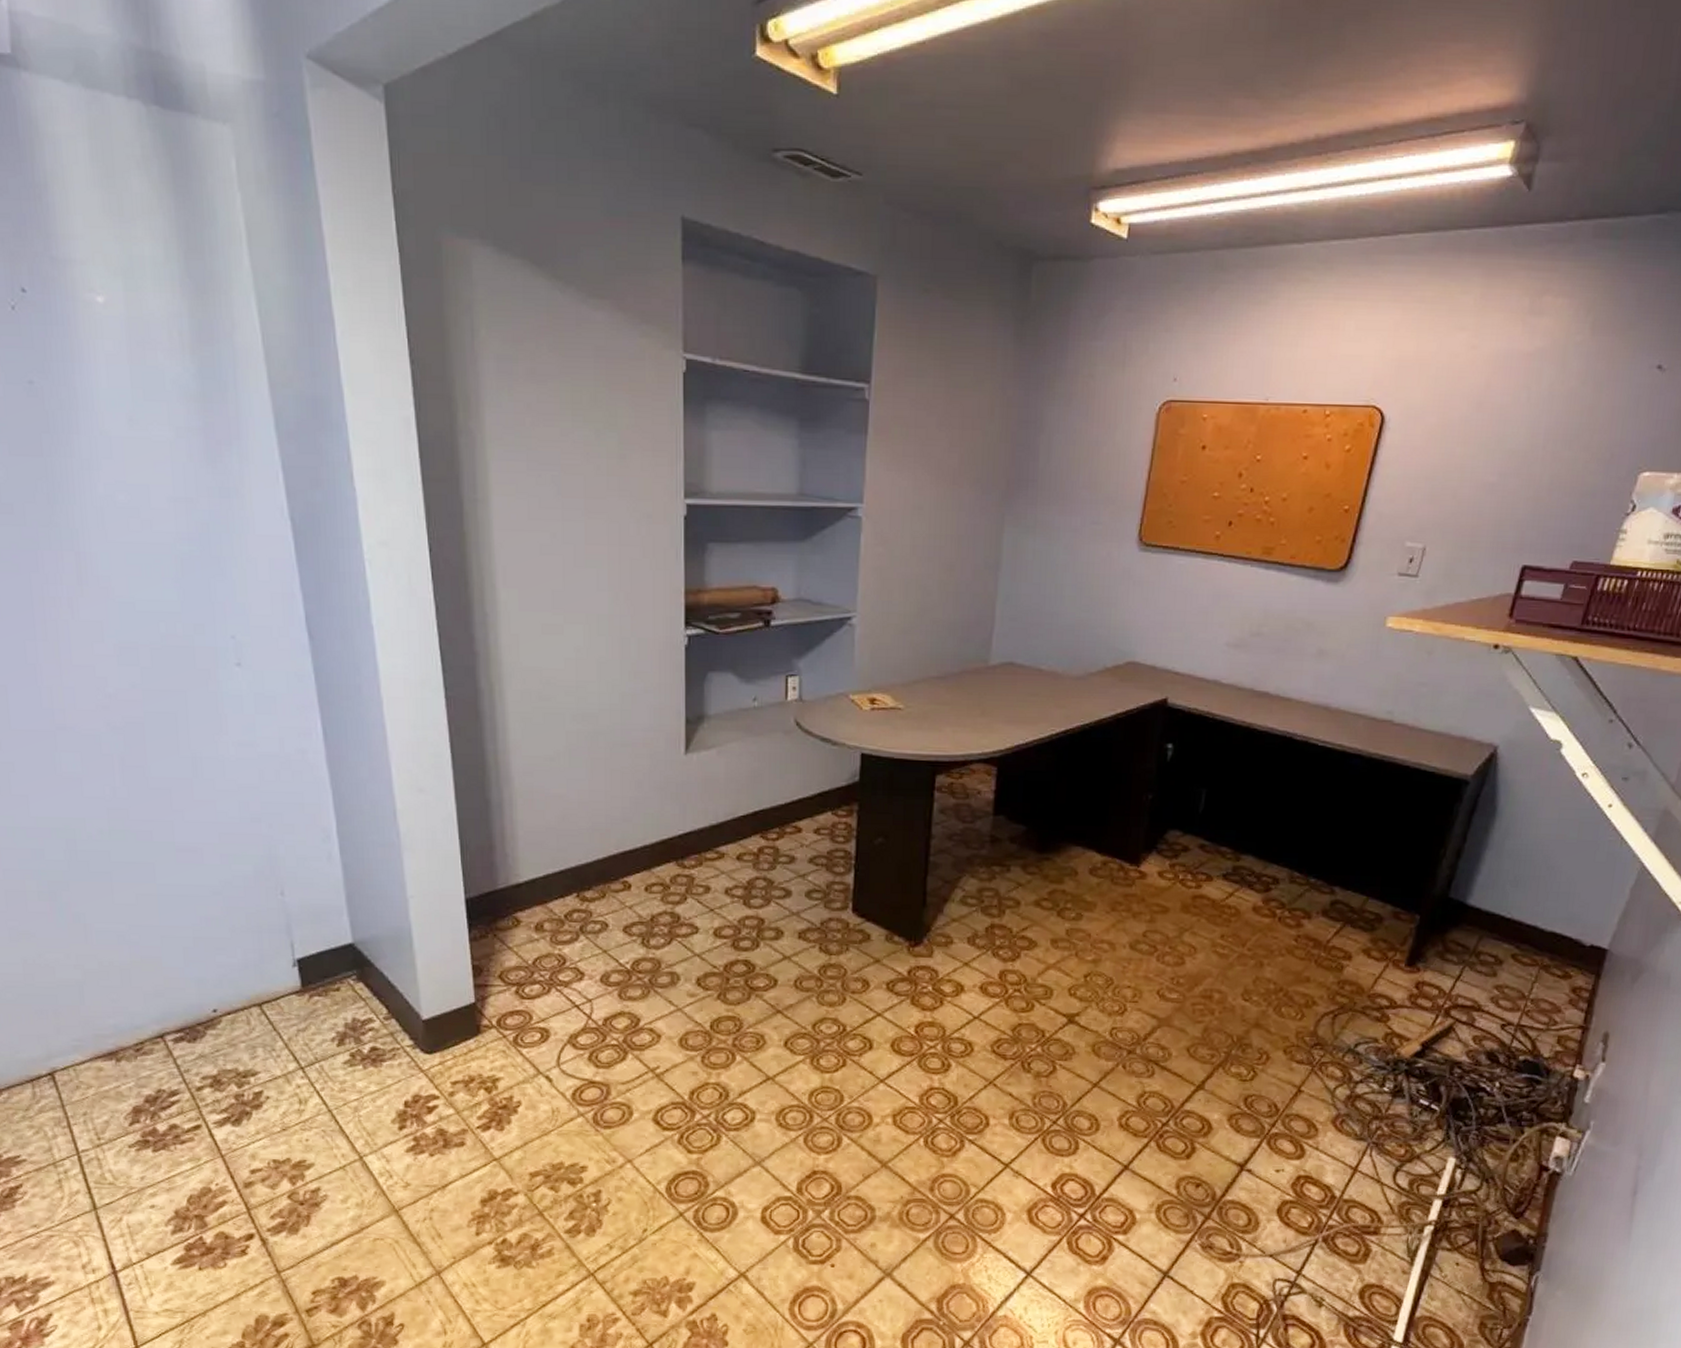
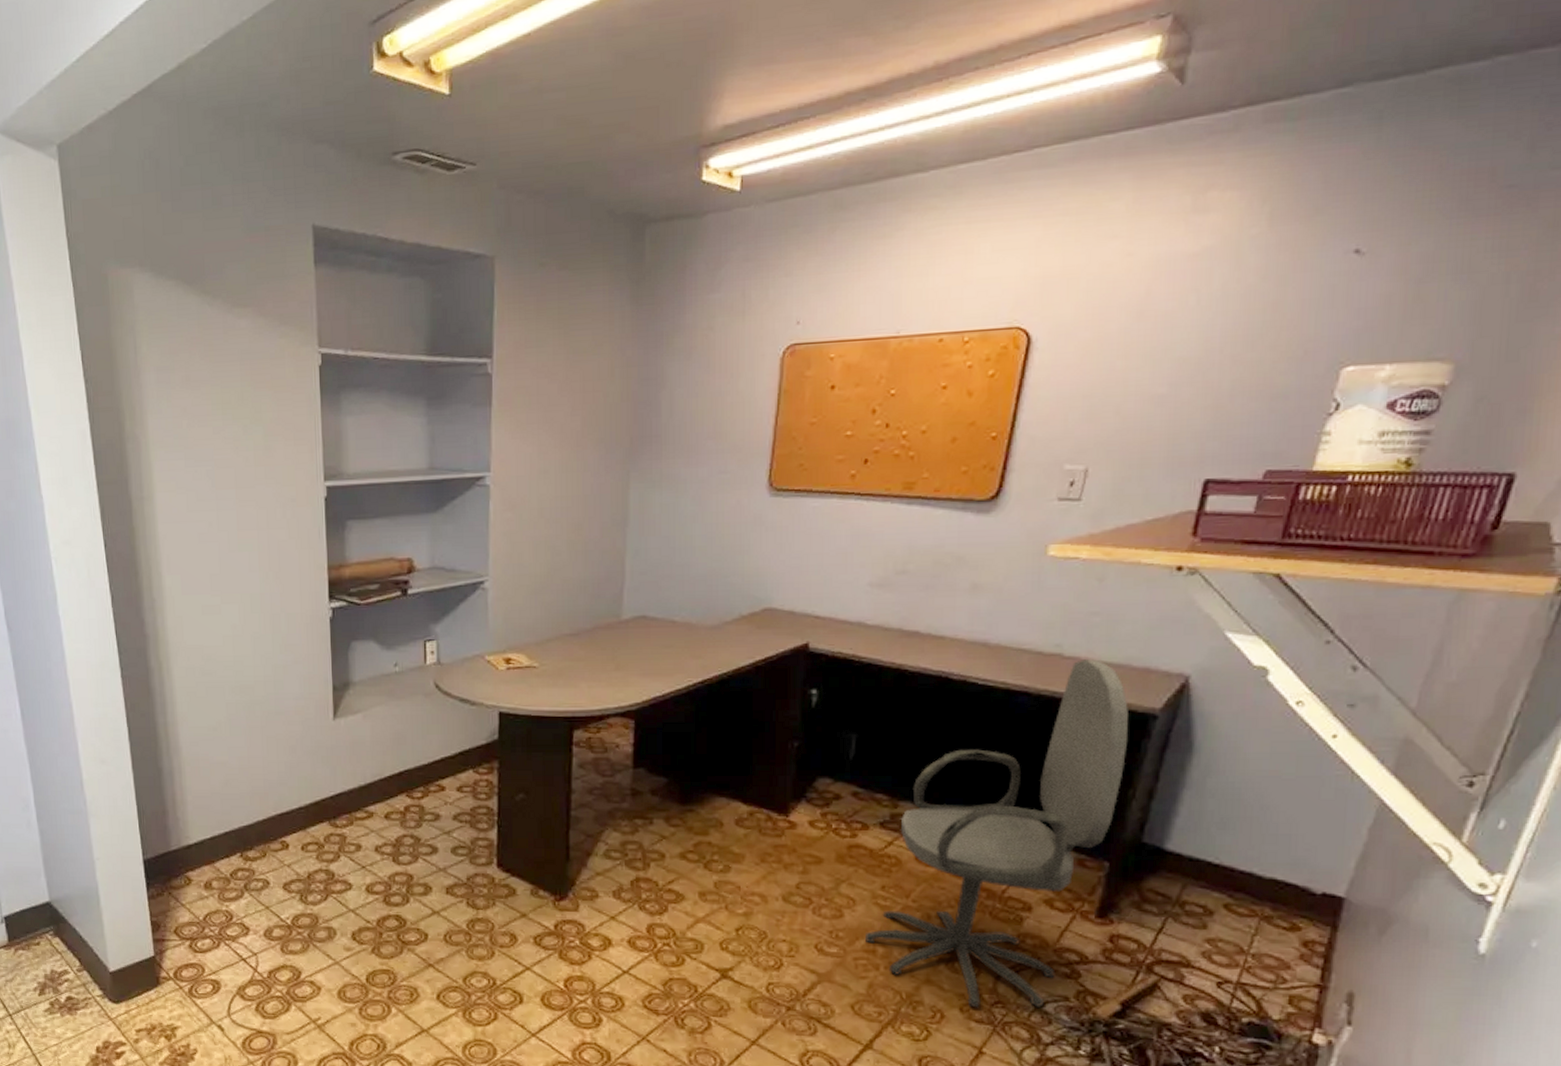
office chair: none [1202,726,1445,1050] -> present [864,659,1128,1008]

